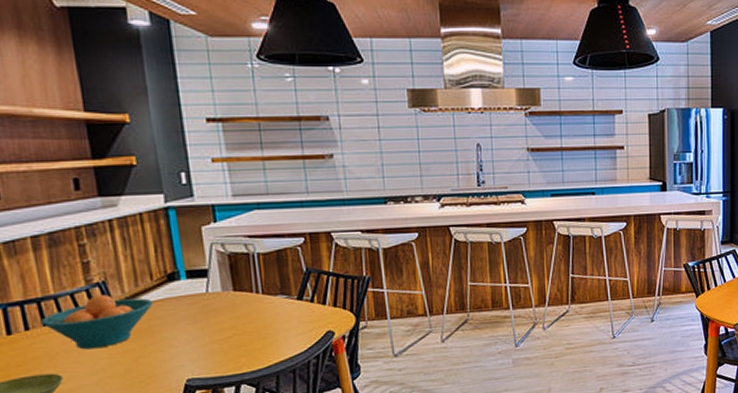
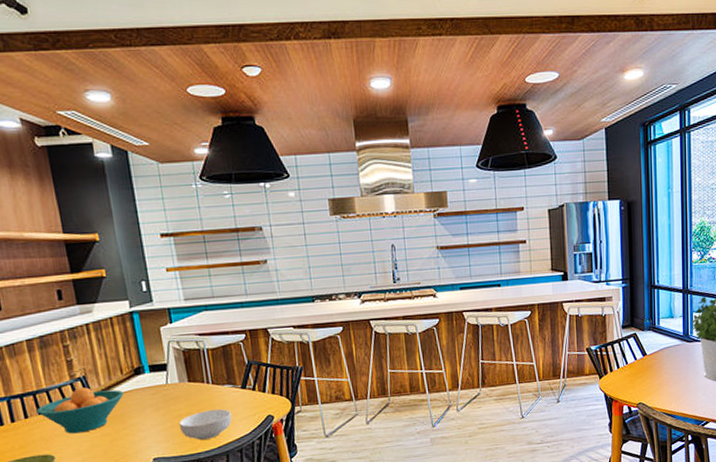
cereal bowl: none [219,322,284,358] -> present [178,409,232,440]

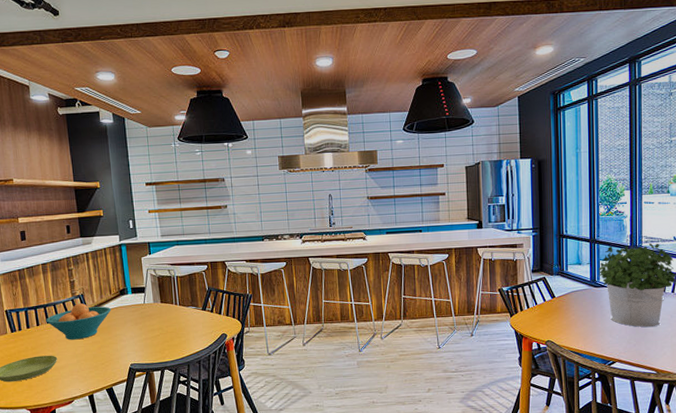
cereal bowl: present [178,409,232,440] -> none [151,326,193,351]

